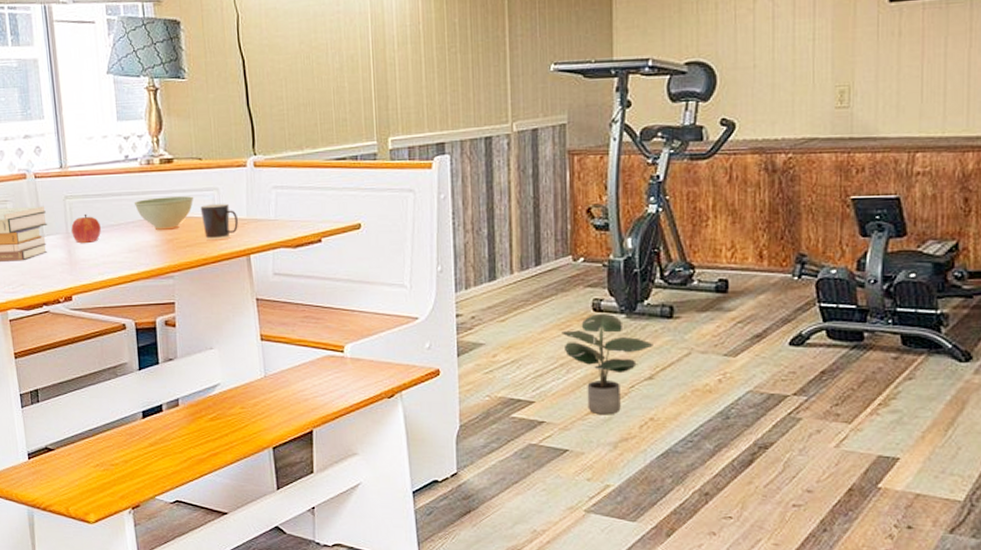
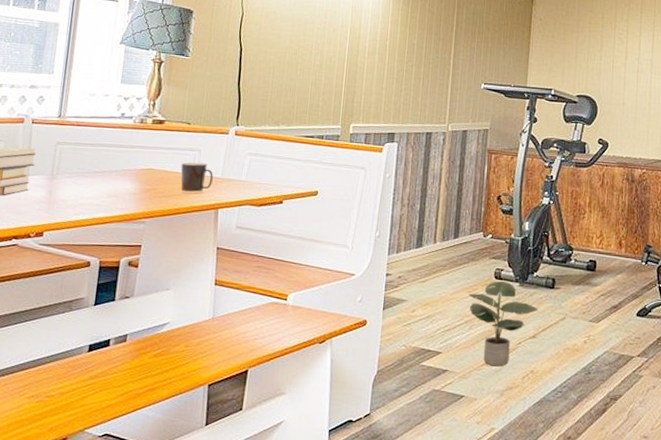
fruit: present [71,213,101,244] -> none [56,159,86,186]
bowl: present [133,196,194,231] -> none [121,152,178,182]

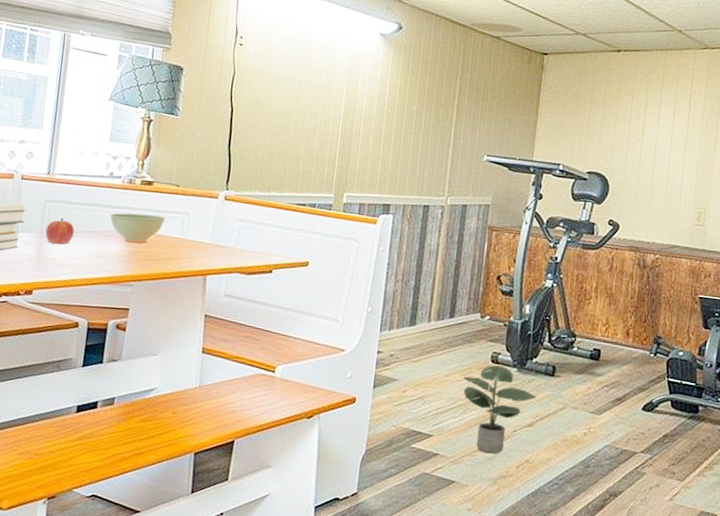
fruit: none [56,159,86,186] -> present [45,217,75,245]
bowl: none [121,152,178,182] -> present [109,213,166,244]
mug: present [180,162,213,194] -> none [169,226,202,259]

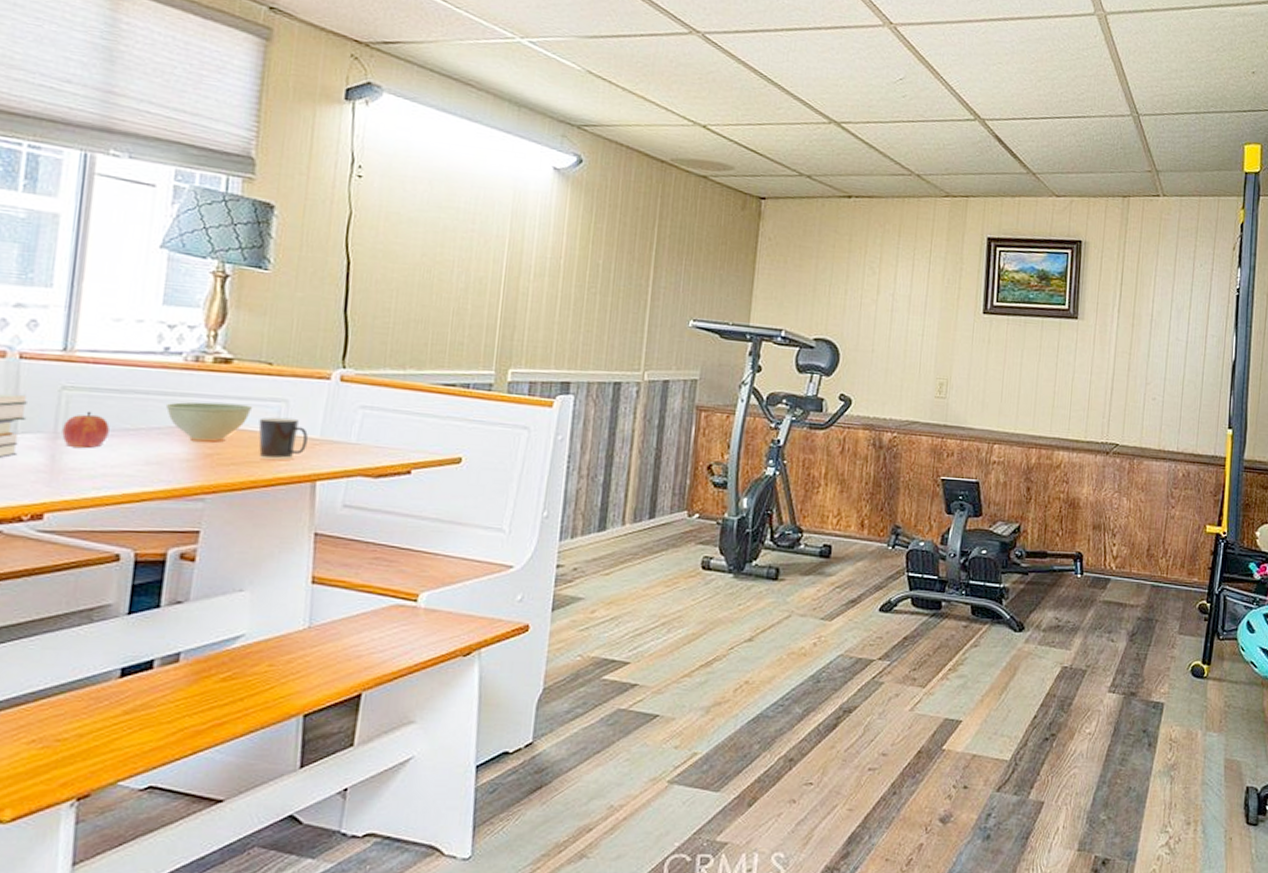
mug: none [169,226,202,259] -> present [258,417,308,461]
potted plant: present [463,364,536,454] -> none [667,571,757,678]

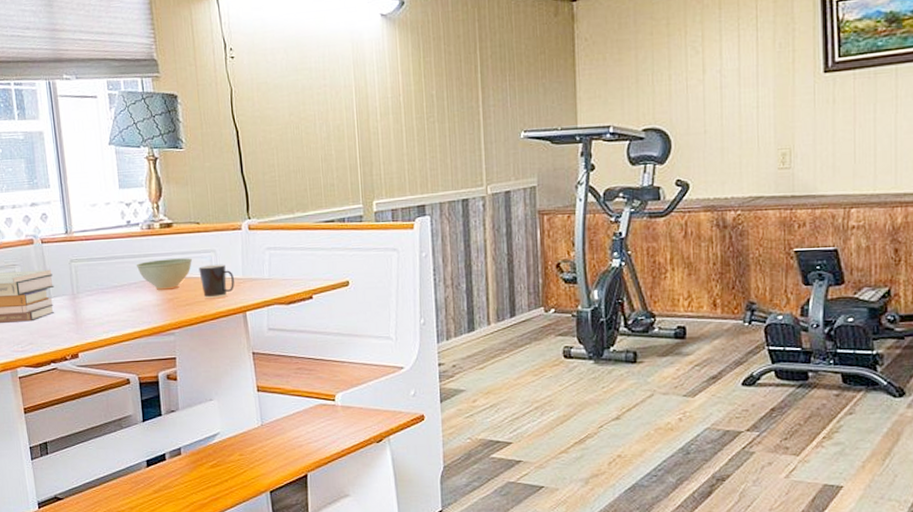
fruit: present [62,411,110,449] -> none [77,276,105,305]

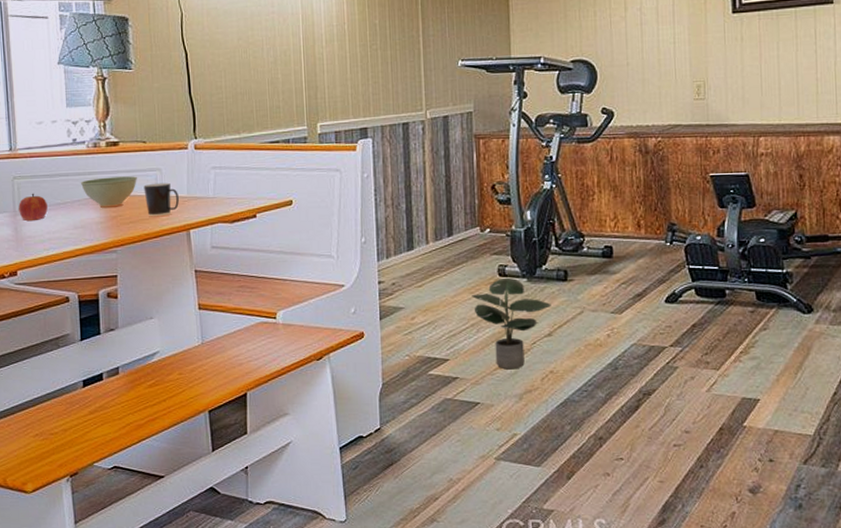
fruit: none [77,276,105,305] -> present [18,193,48,222]
potted plant: none [535,359,619,454] -> present [472,277,551,370]

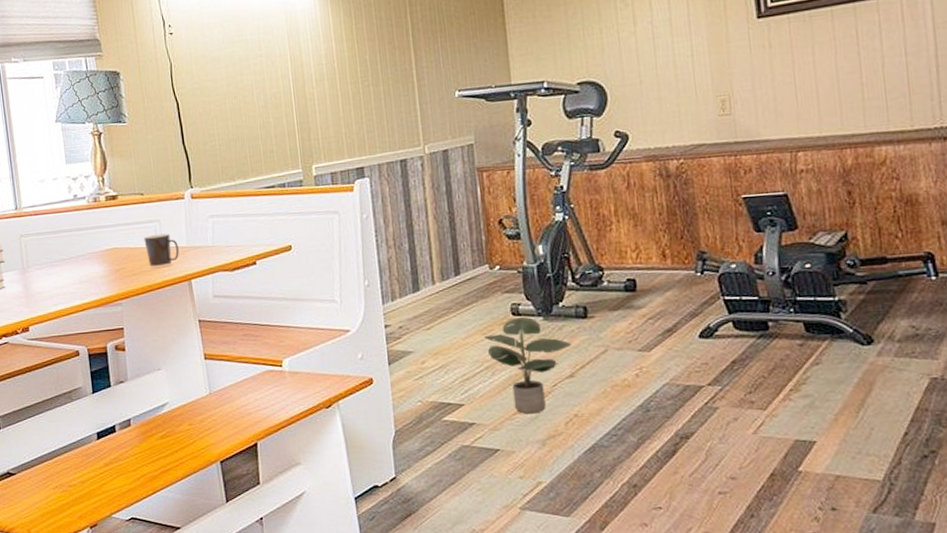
fruit: present [18,193,48,222] -> none [26,250,54,278]
bowl: present [80,176,138,209] -> none [83,228,138,263]

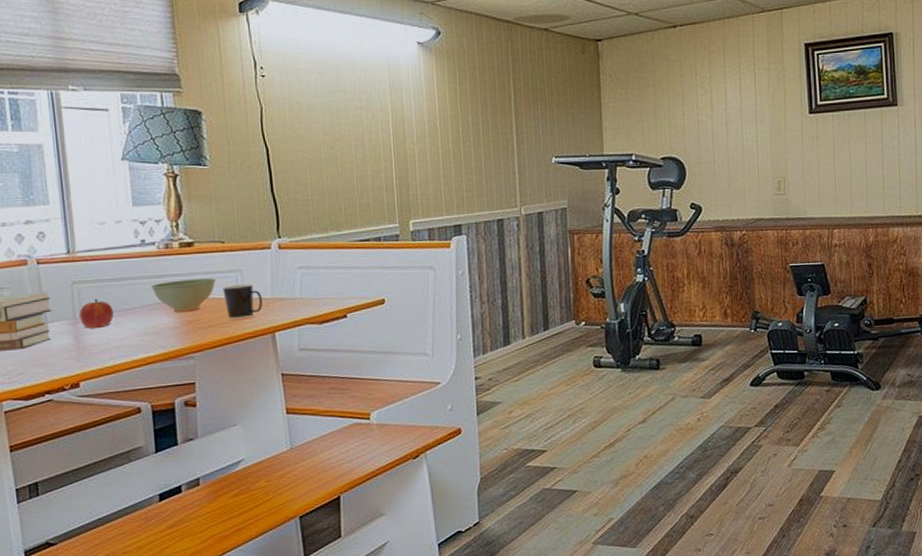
fruit: none [26,250,54,278] -> present [79,298,114,329]
bowl: none [83,228,138,263] -> present [150,278,217,313]
potted plant: present [484,316,572,414] -> none [568,368,645,457]

